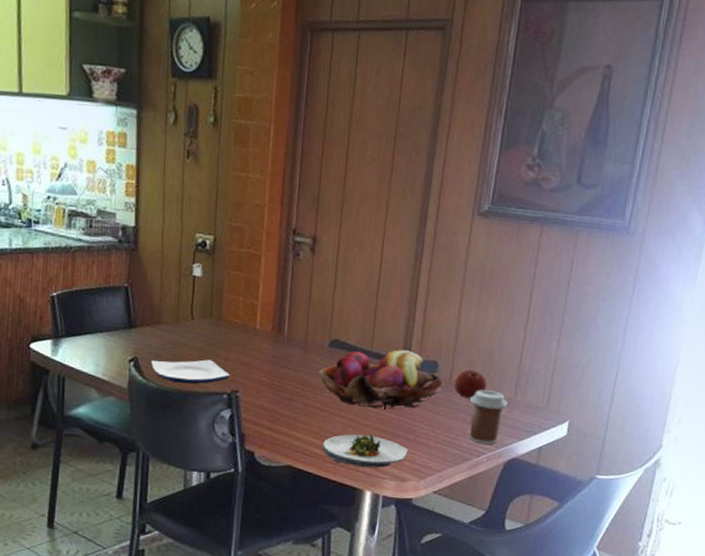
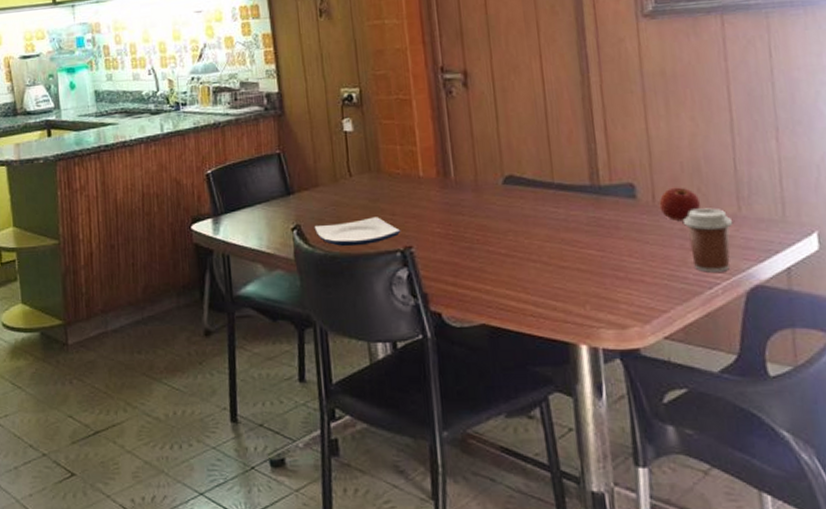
fruit basket: present [318,350,445,410] -> none [497,176,649,247]
salad plate: present [322,434,409,468] -> none [518,277,622,318]

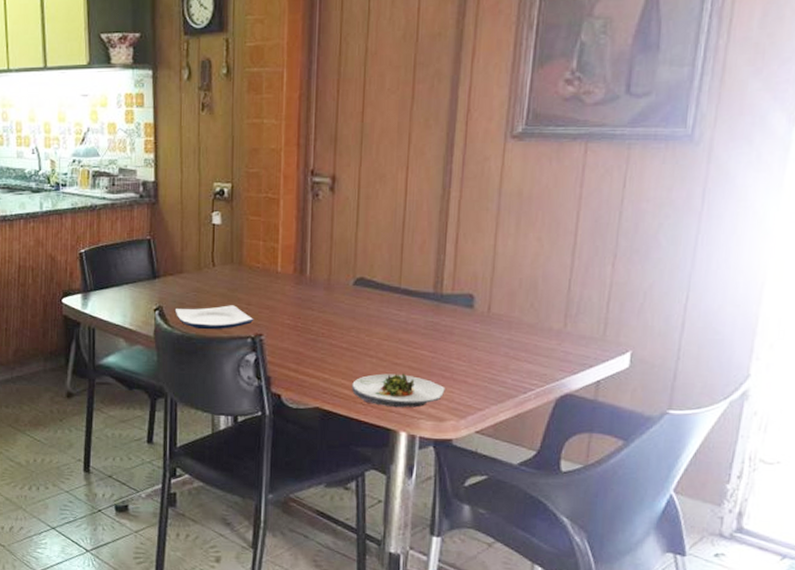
salad plate: none [518,277,622,318] -> present [352,373,445,408]
apple: present [659,187,702,221] -> none [493,301,532,331]
coffee cup: present [683,208,733,273] -> none [512,322,557,380]

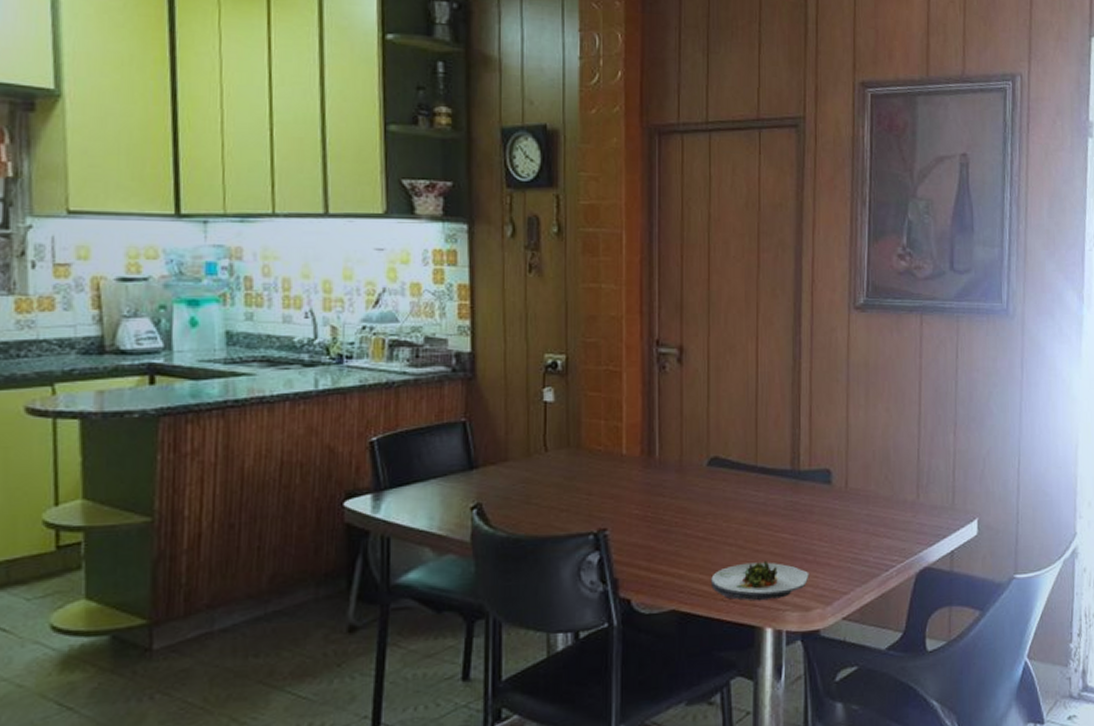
plate: present [174,305,254,329] -> none [497,496,596,528]

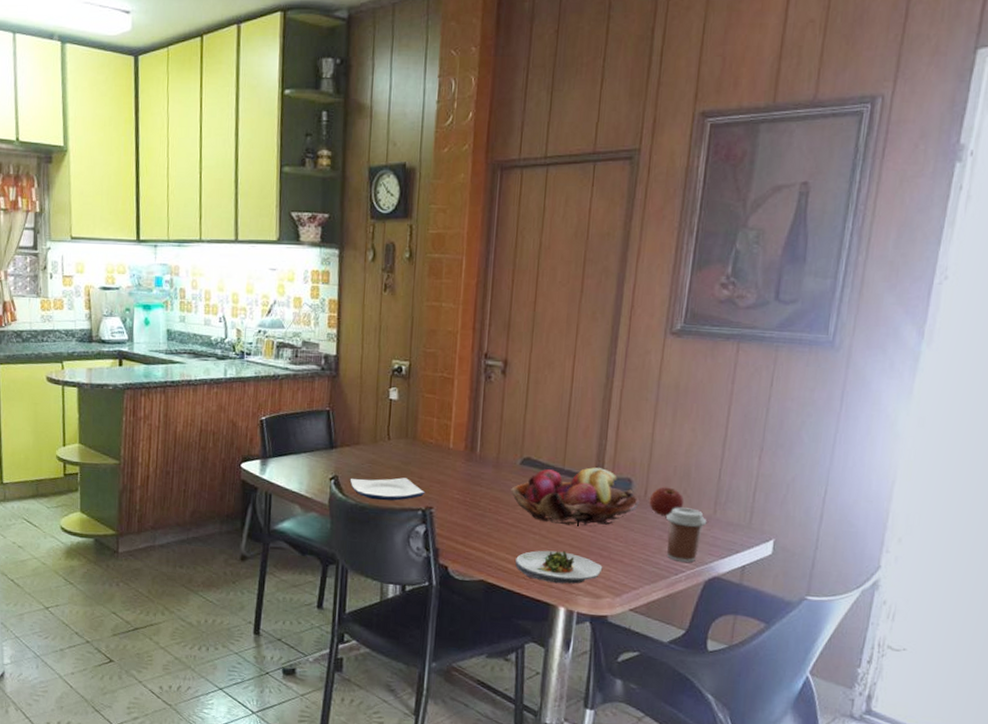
plate: none [497,496,596,528] -> present [349,477,425,501]
fruit basket: none [699,461,841,531] -> present [511,467,640,526]
apple: none [851,474,887,506] -> present [649,486,684,516]
coffee cup: none [870,495,912,556] -> present [666,507,707,563]

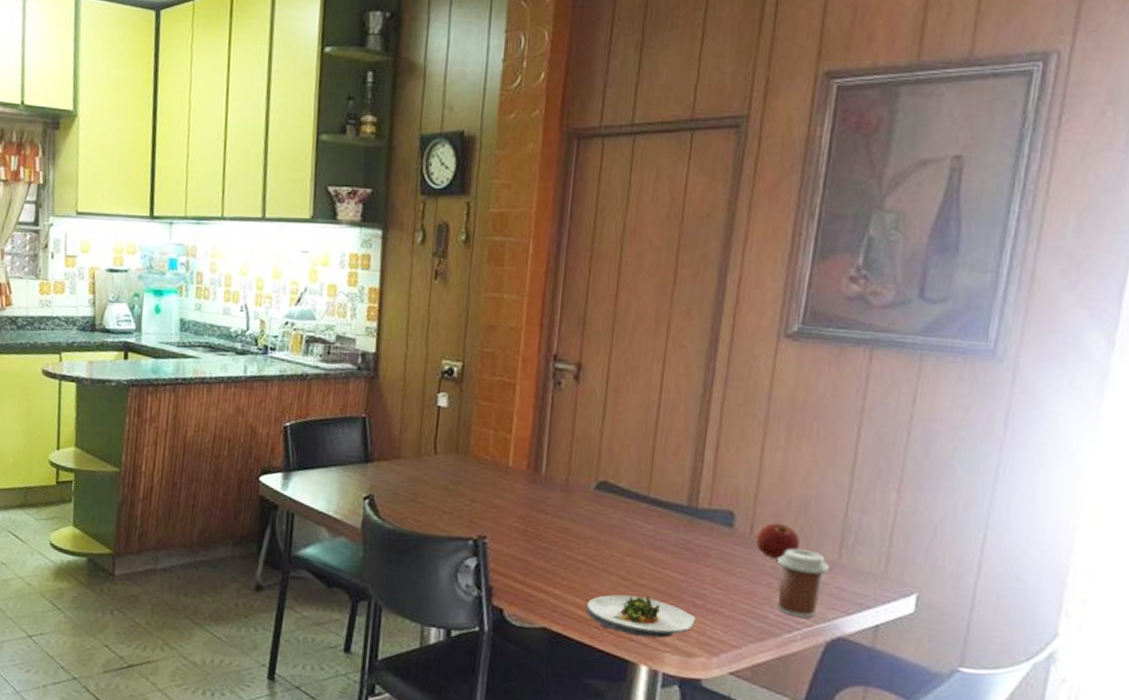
plate: present [349,477,425,501] -> none [387,499,478,527]
fruit basket: present [511,467,640,526] -> none [582,496,744,568]

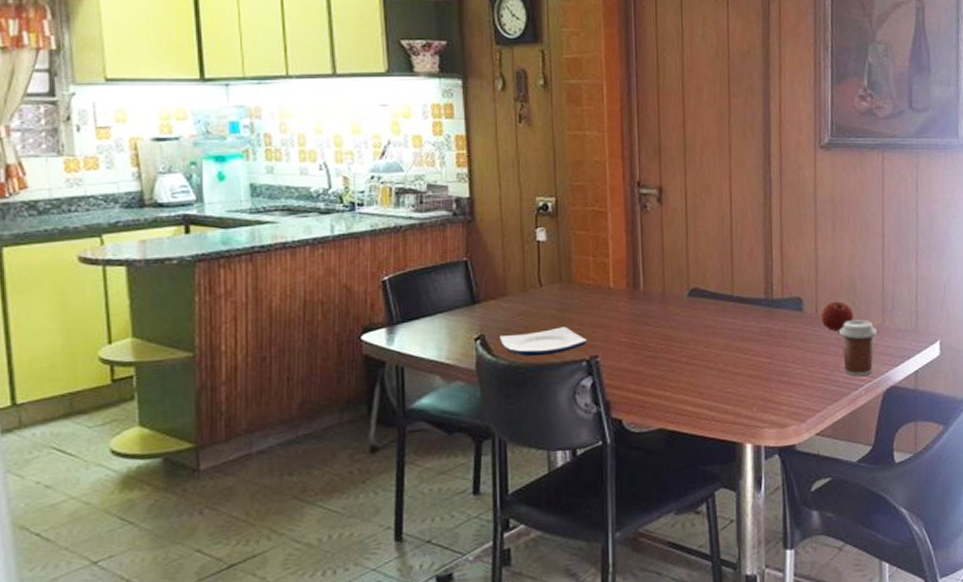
plate: none [387,499,478,527] -> present [499,327,588,356]
salad plate: present [586,594,696,638] -> none [695,382,785,419]

